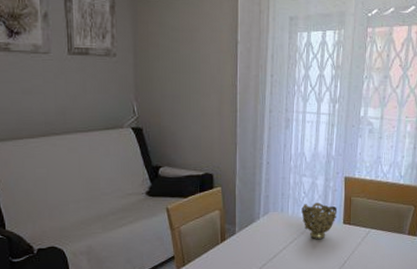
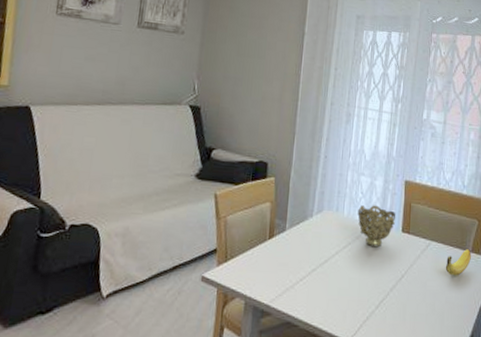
banana: none [384,233,408,257] -> present [445,249,471,276]

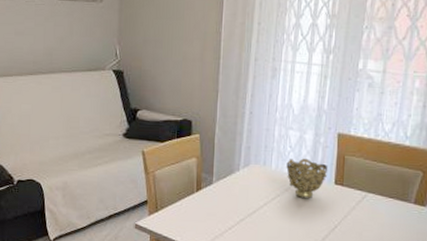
banana: present [445,249,471,276] -> none [383,201,414,227]

